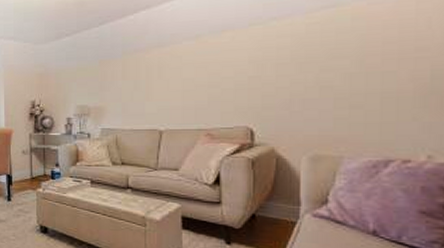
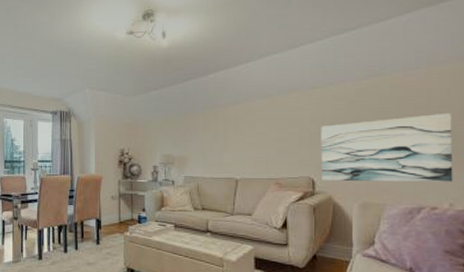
wall art: none [261,46,433,130] -> present [321,112,453,182]

